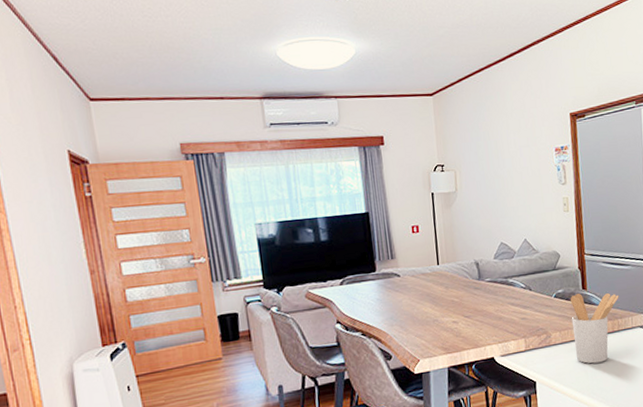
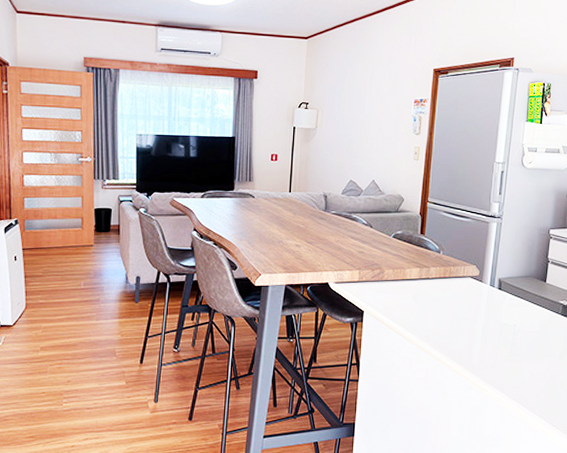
utensil holder: present [570,293,619,364] -> none [405,237,455,304]

